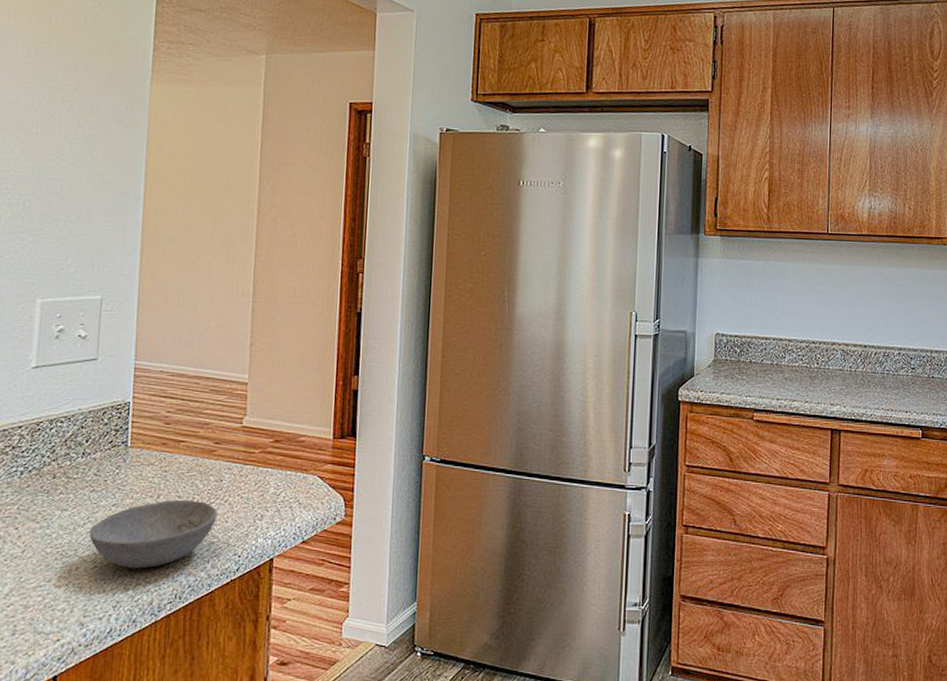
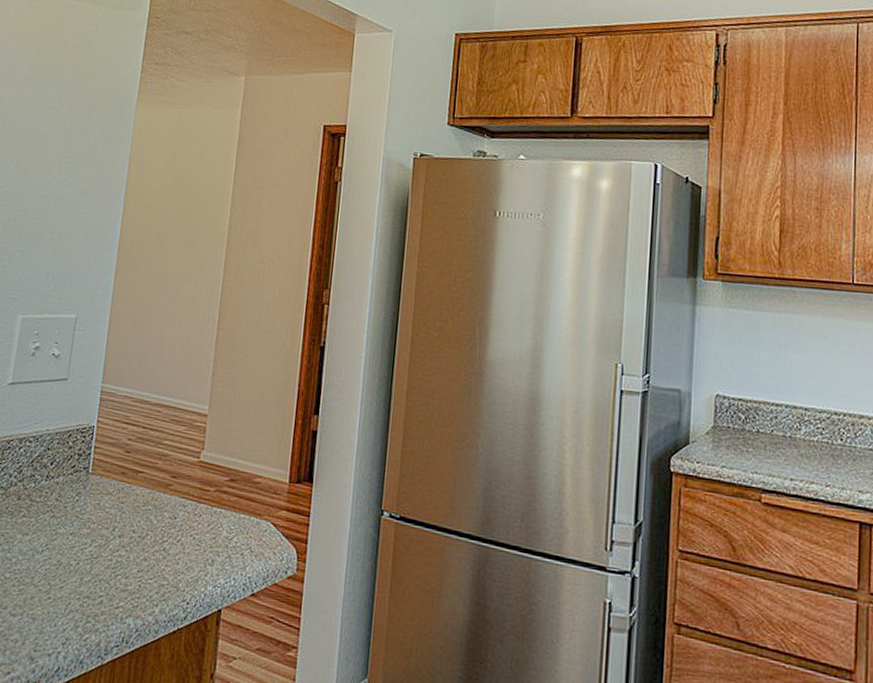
bowl: present [89,499,218,569] -> none [46,534,170,606]

